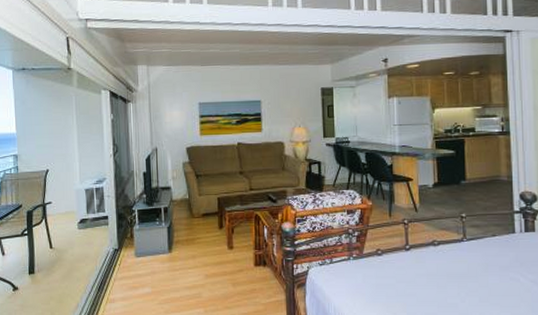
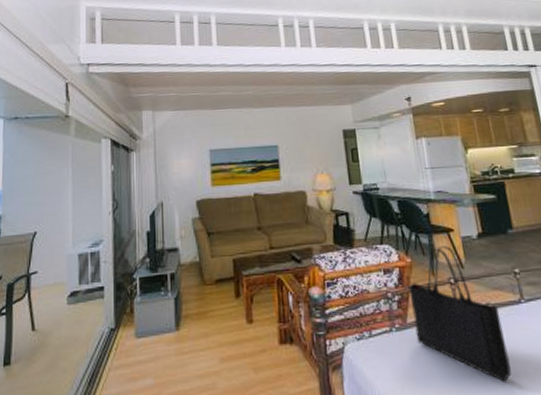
tote bag: none [367,193,446,302] -> present [408,246,511,382]

